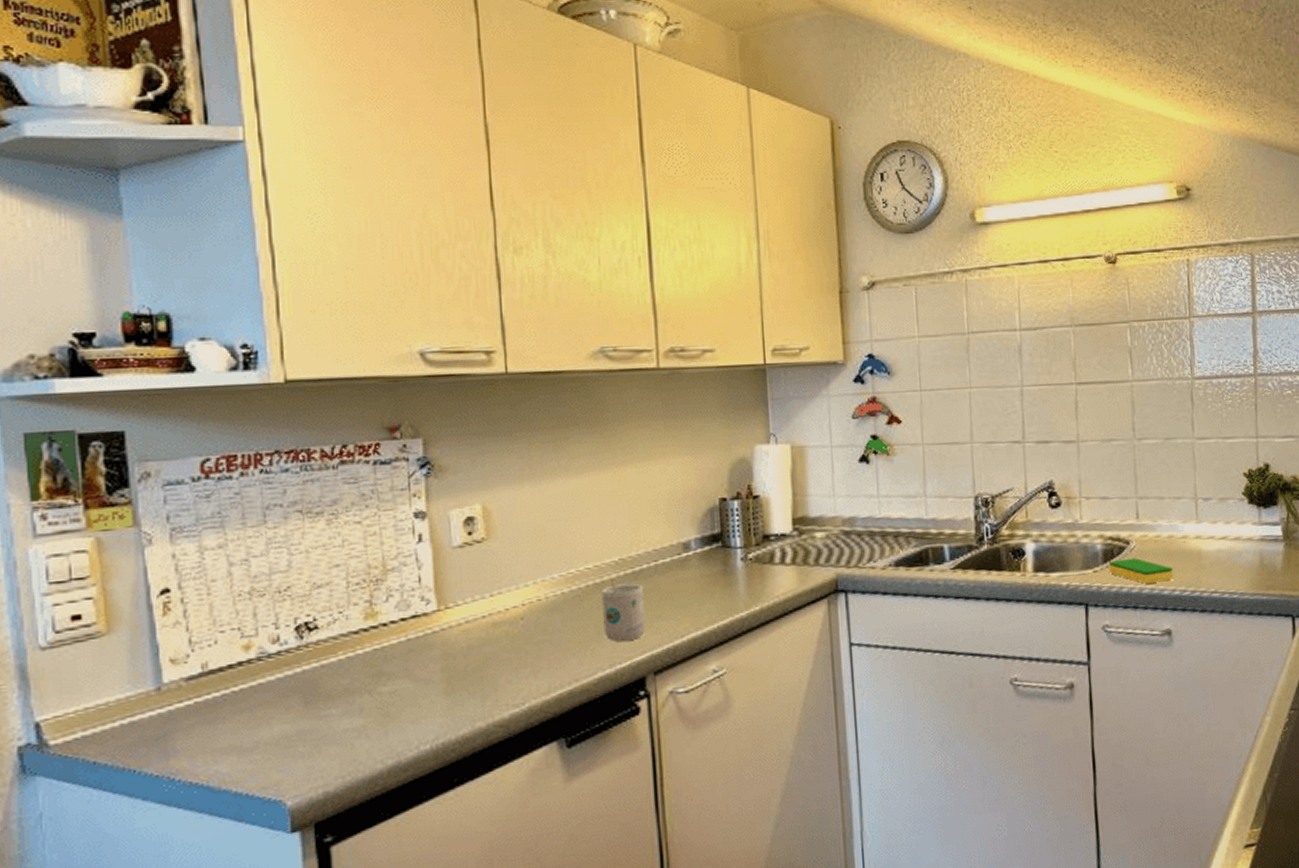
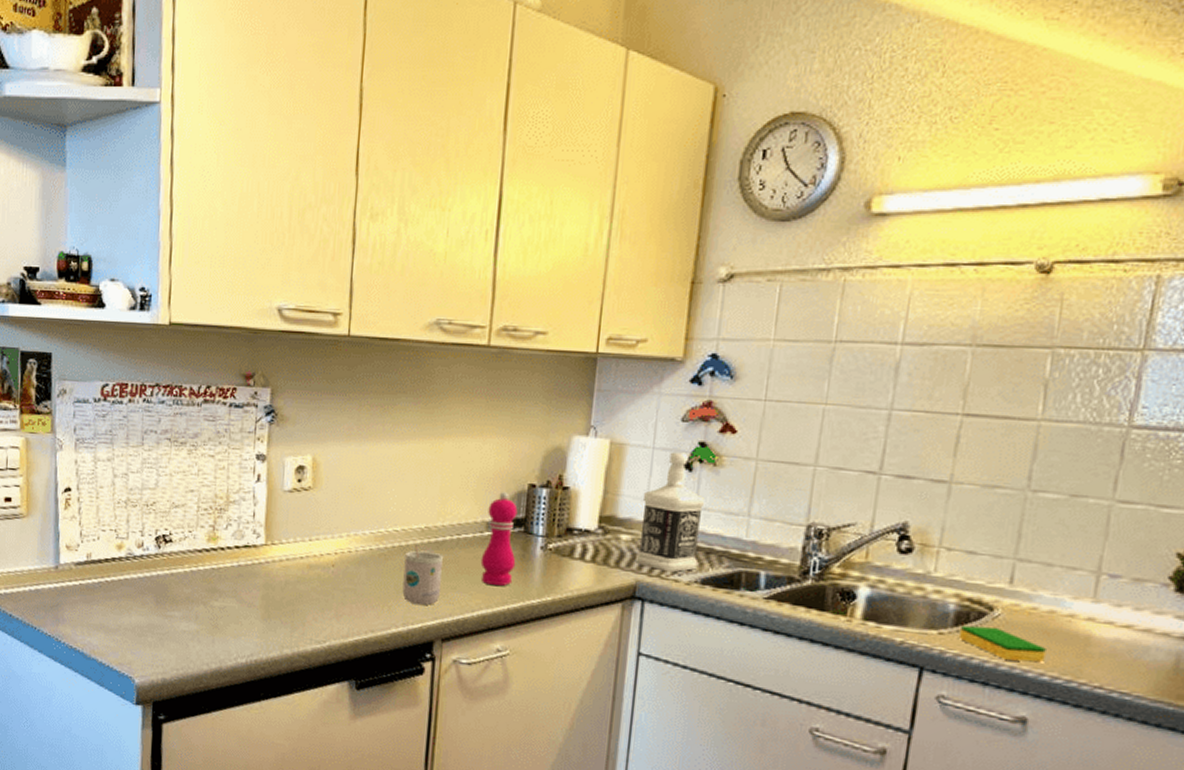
pepper mill: none [682,509,719,606] -> present [480,491,518,586]
bottle: none [830,447,888,561] -> present [636,452,706,573]

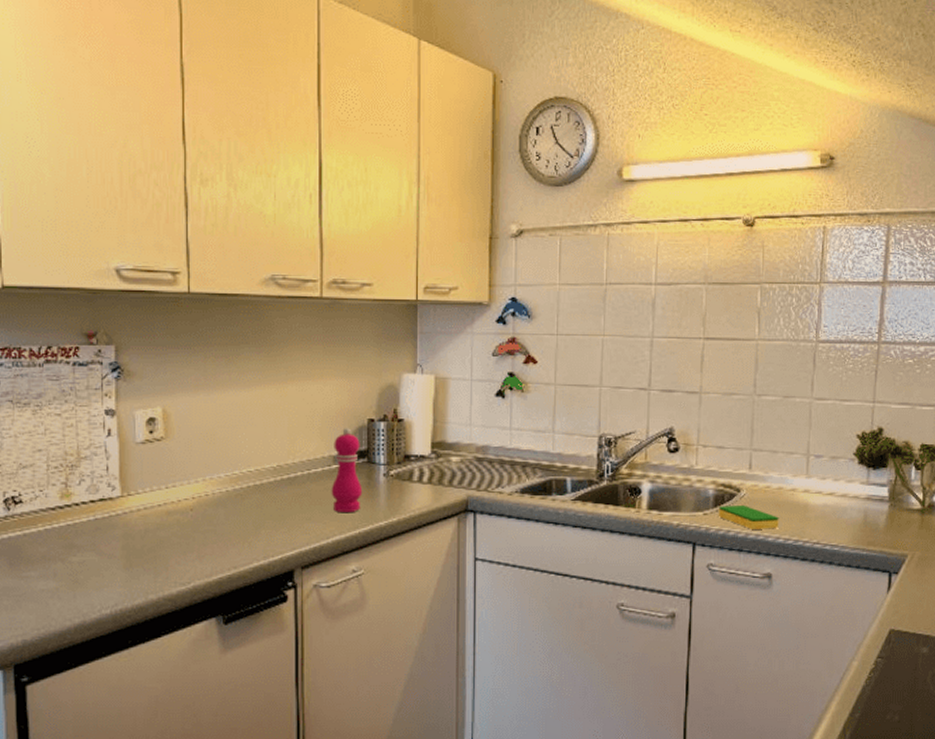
mug: present [402,545,443,605] -> none [261,483,296,537]
bottle: present [636,452,706,573] -> none [466,382,518,486]

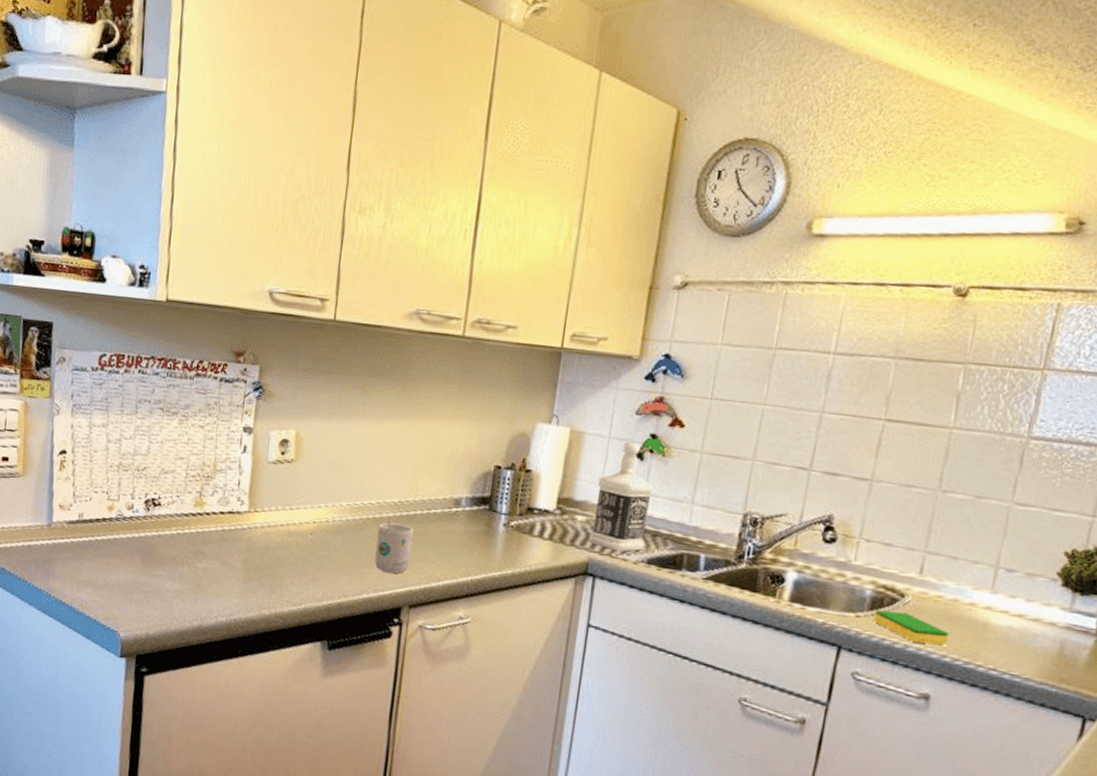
mug: none [261,483,296,537] -> present [374,518,413,574]
pepper mill: present [331,427,363,512] -> none [447,471,484,559]
bottle: none [466,382,518,486] -> present [589,442,654,552]

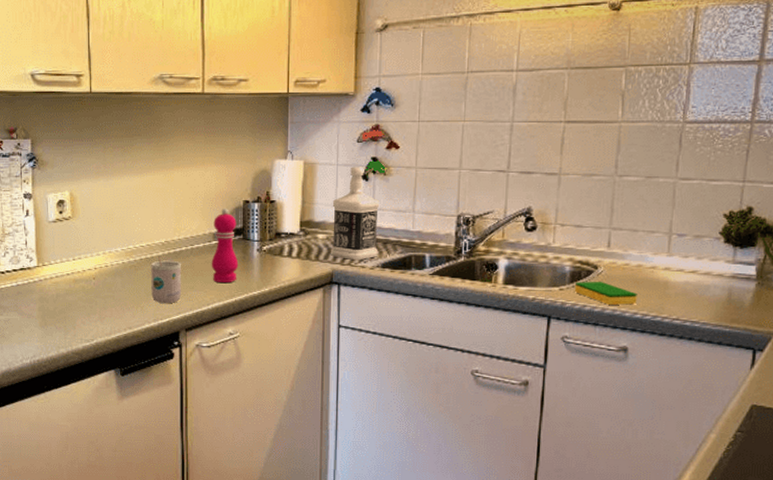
pepper mill: none [447,471,484,559] -> present [211,207,239,282]

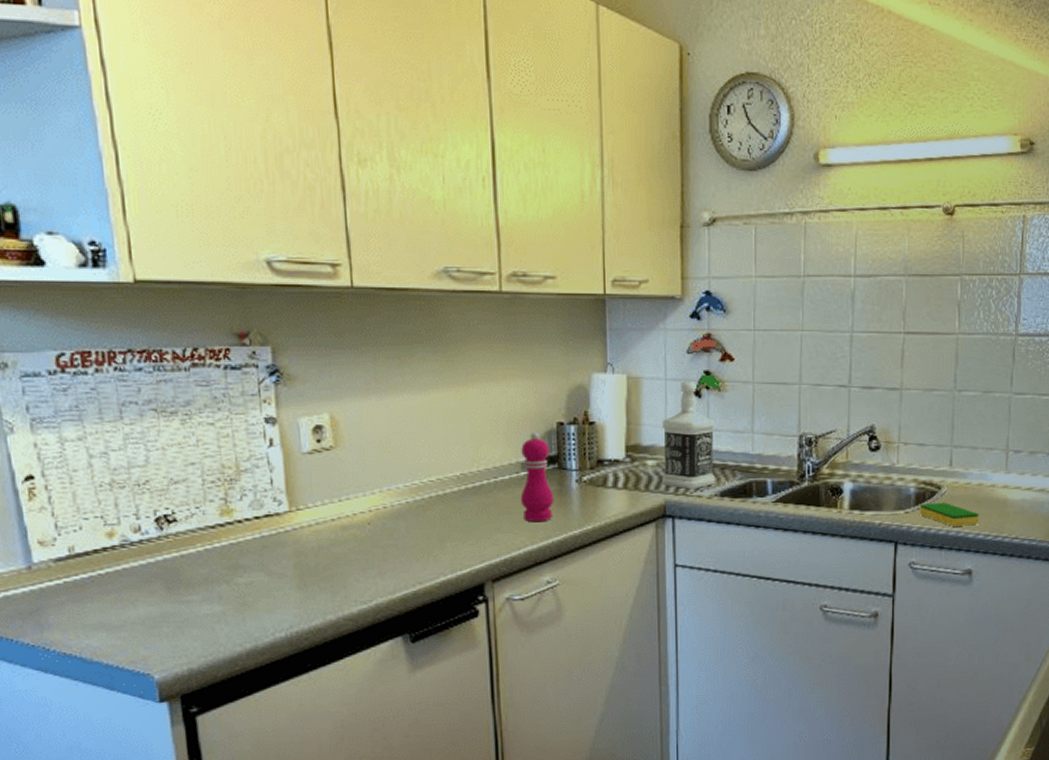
mug: present [151,257,181,303] -> none [444,493,484,550]

